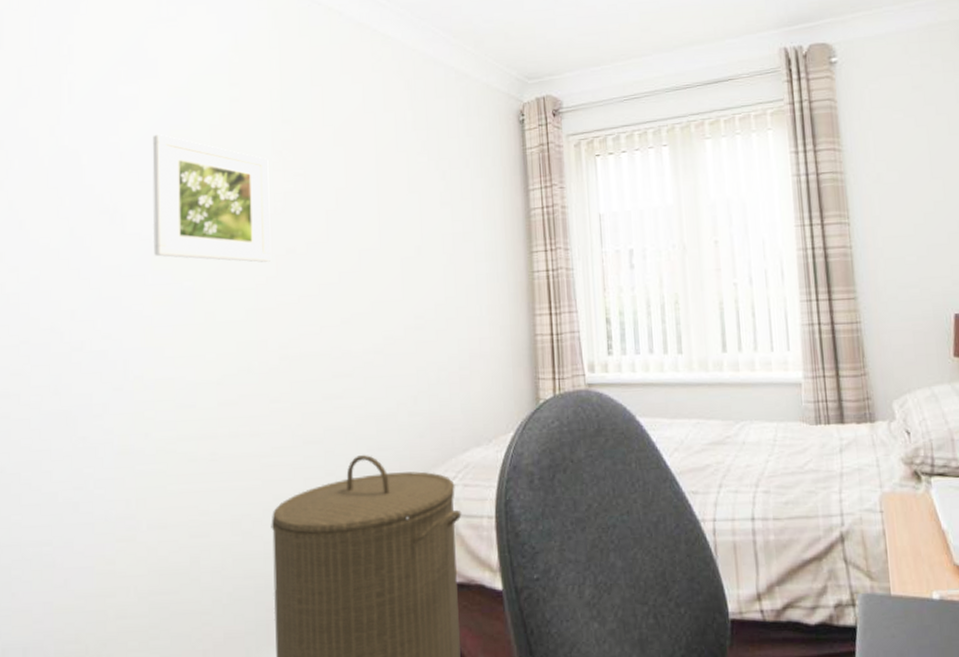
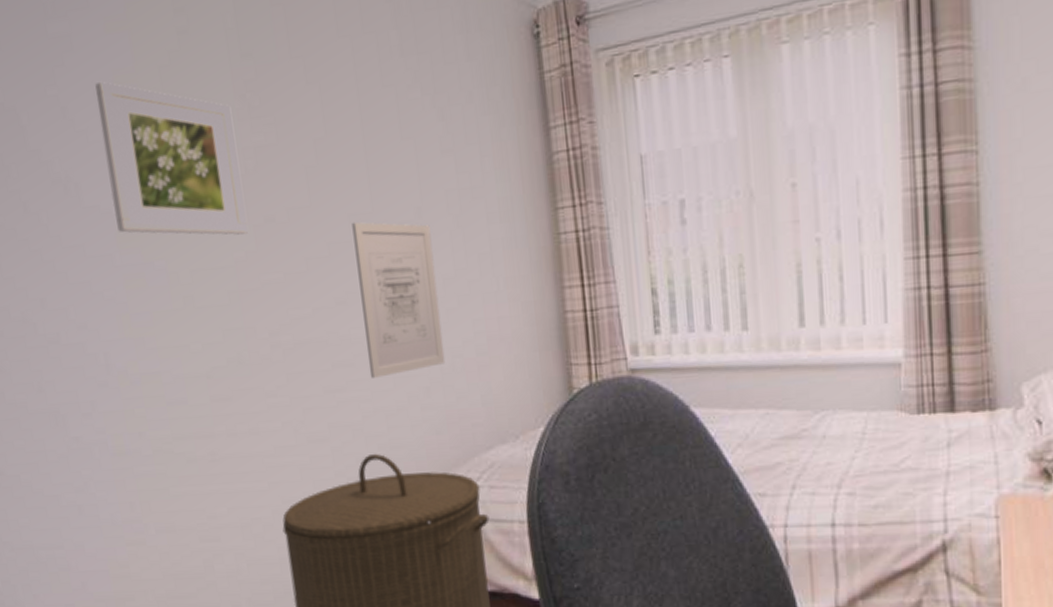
wall art: none [361,255,432,387] -> present [352,221,446,378]

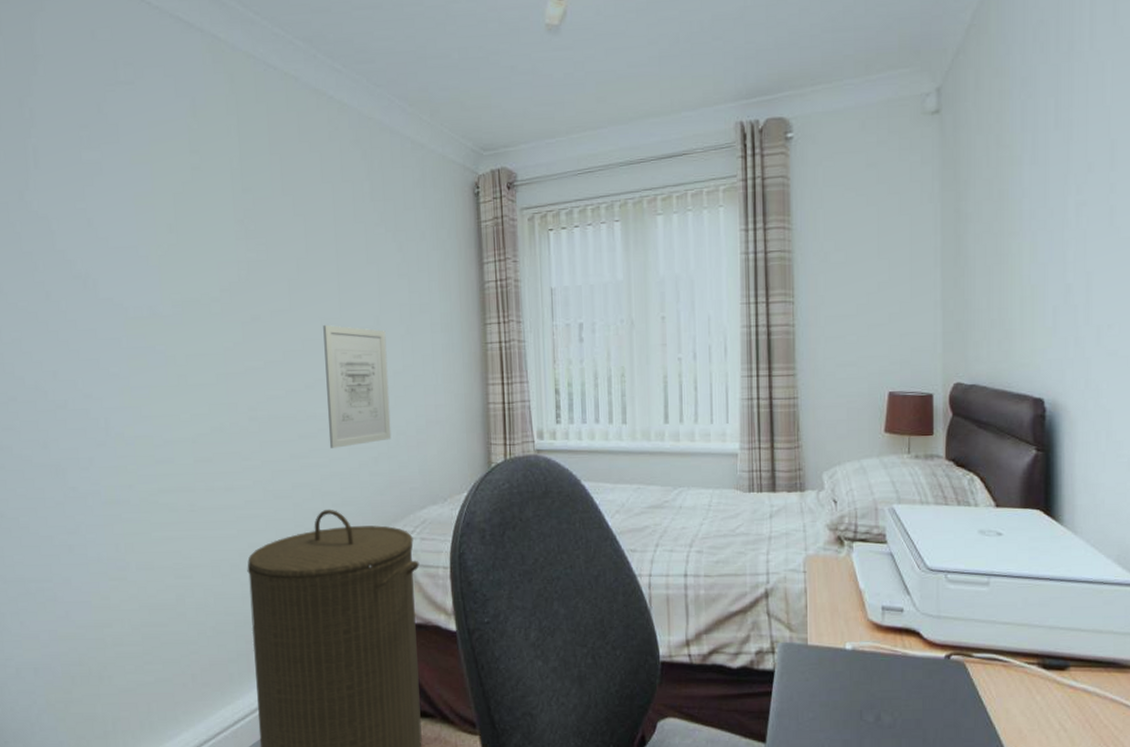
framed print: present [95,81,248,235] -> none [118,200,237,329]

